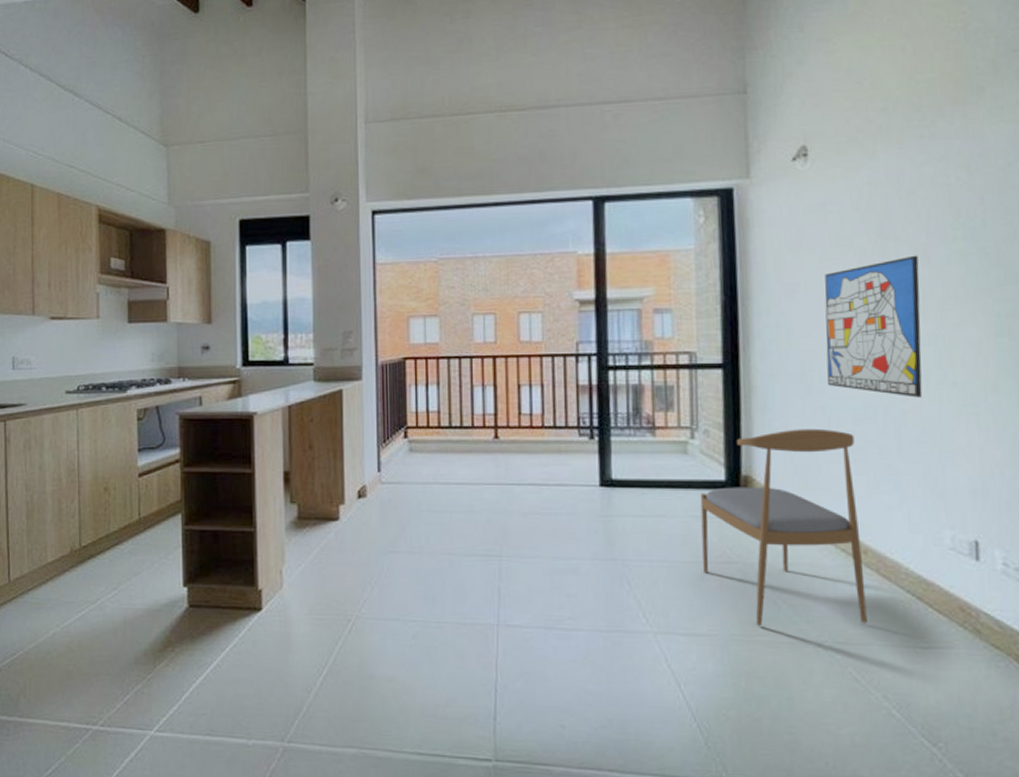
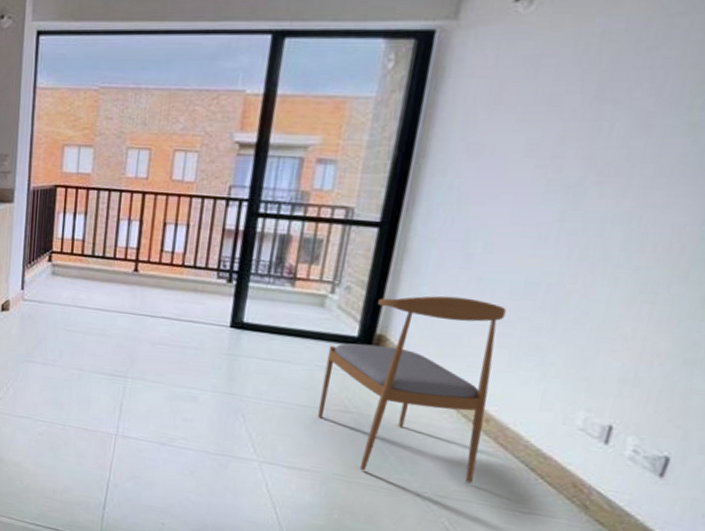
wall art: present [824,255,923,398] -> none [491,123,638,279]

